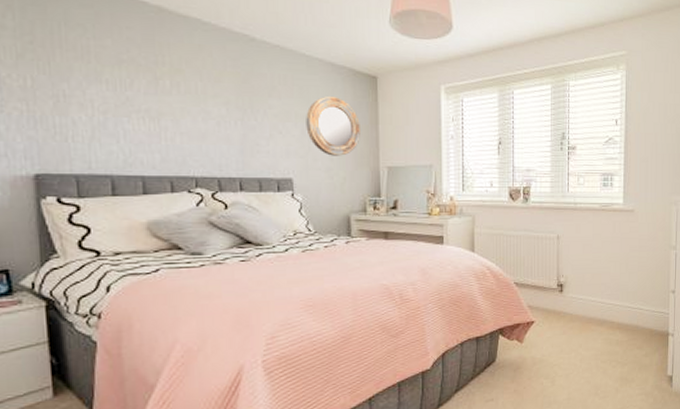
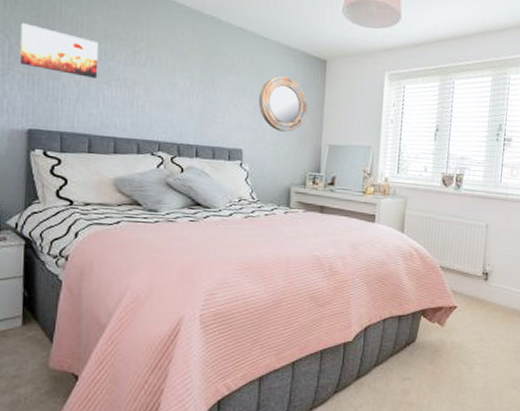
wall art: none [11,51,114,111] -> present [20,23,99,78]

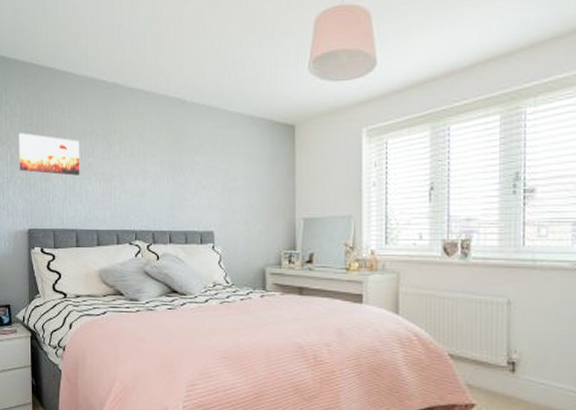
home mirror: present [258,76,307,132] -> none [227,150,277,209]

